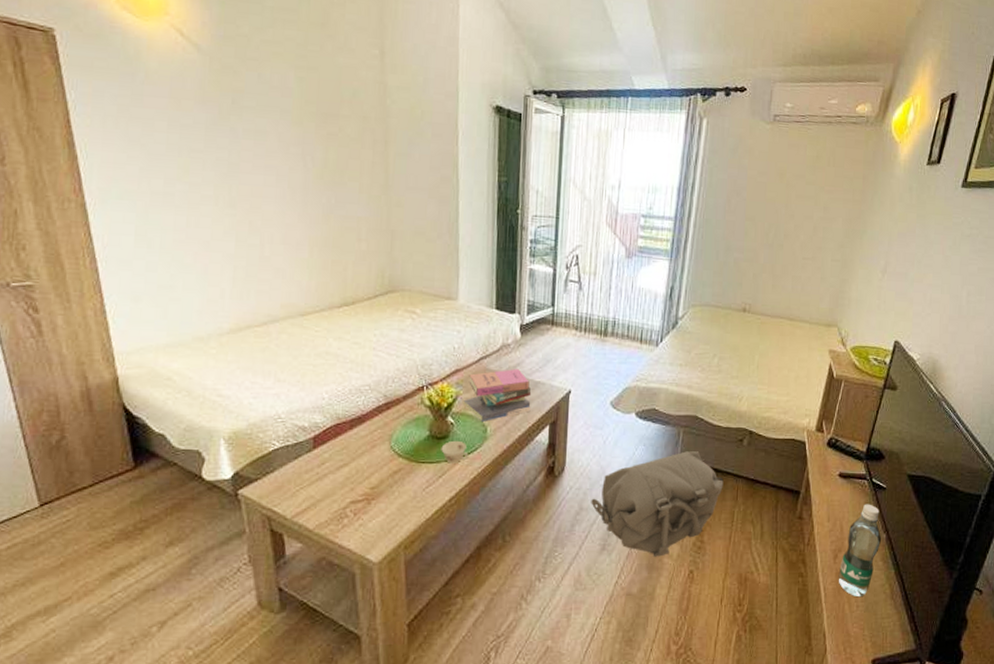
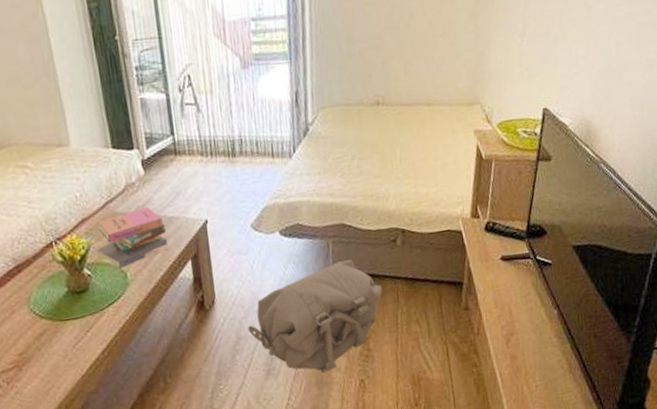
teacup: present [441,440,469,464] -> none [83,291,114,316]
bottle: present [838,504,882,596] -> none [513,282,553,377]

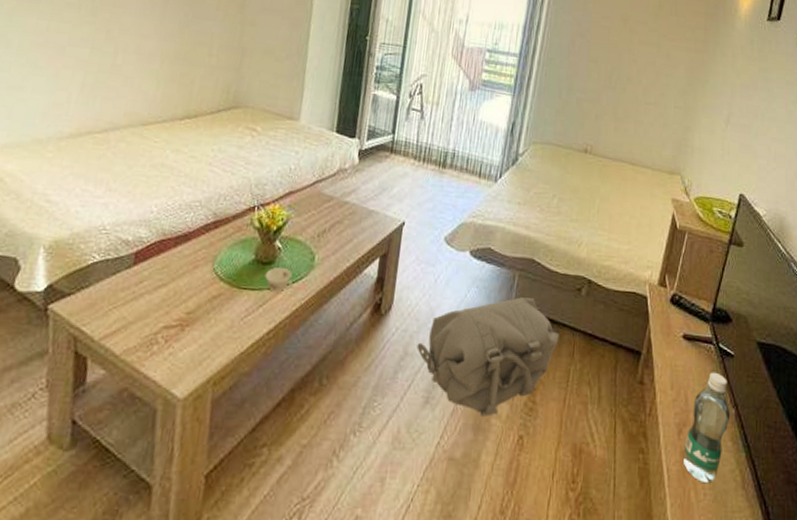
teacup: none [83,291,114,316] -> present [265,266,293,293]
books: present [95,207,169,268] -> none [292,195,364,249]
bottle: none [513,282,553,377] -> present [682,372,731,483]

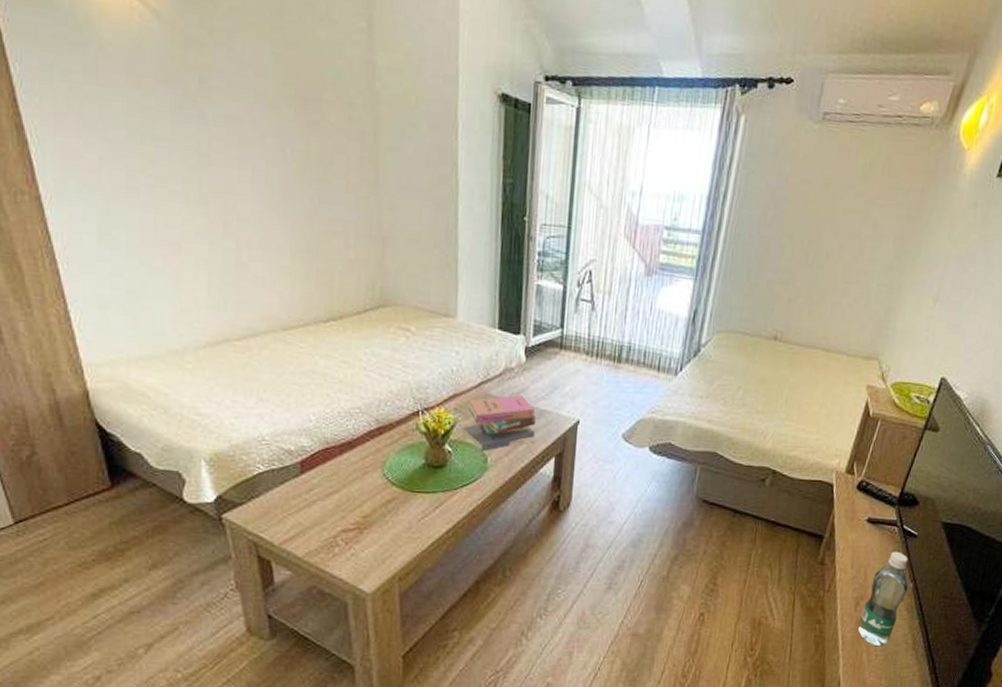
teacup: present [265,266,293,293] -> none [437,469,468,494]
books: none [292,195,364,249] -> present [460,395,537,451]
duffel bag: present [417,297,560,417] -> none [597,489,742,598]

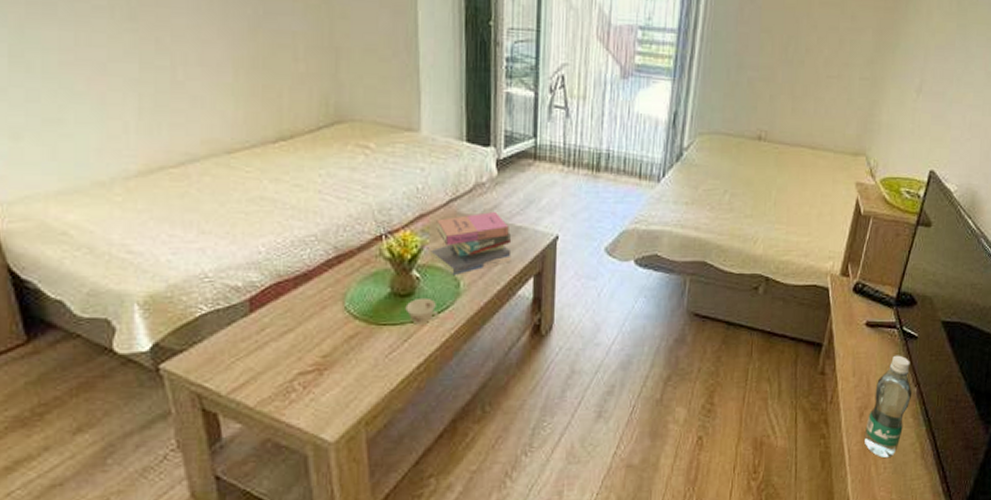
teacup: none [437,469,468,494] -> present [405,297,439,325]

